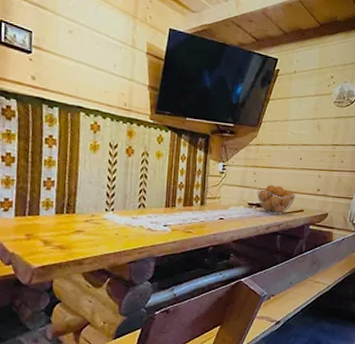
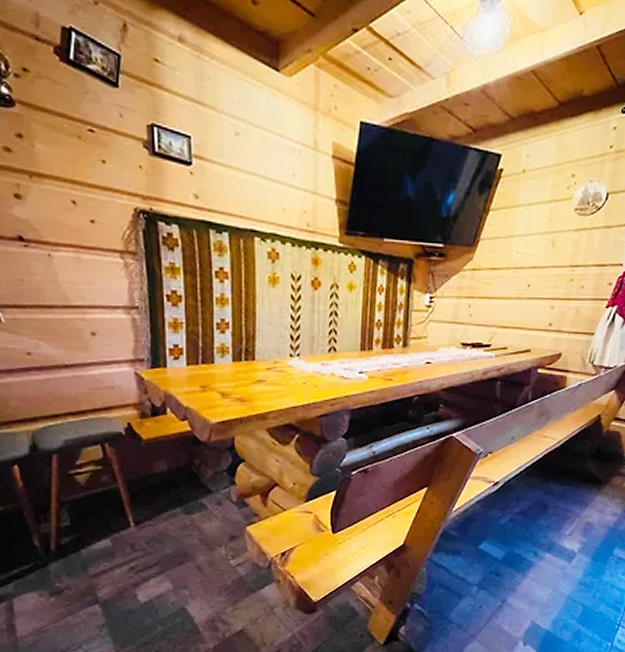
fruit basket: present [256,185,296,215] -> none [472,320,522,357]

